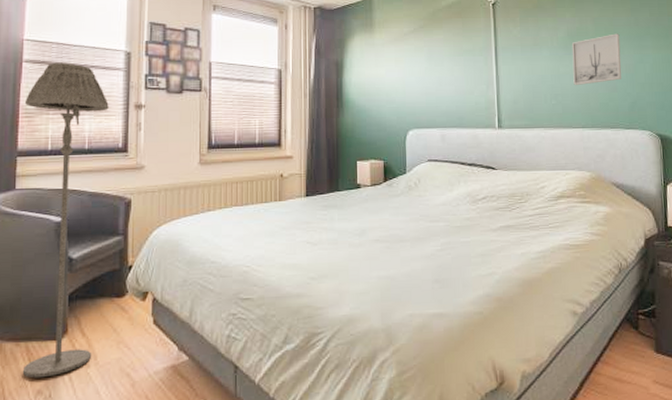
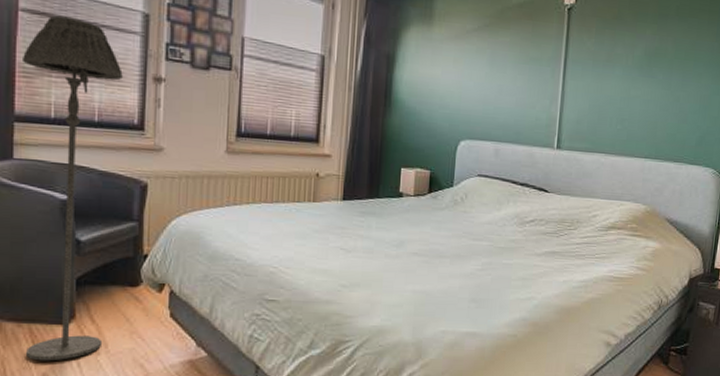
wall art: present [571,33,622,85] -> none [643,59,700,112]

